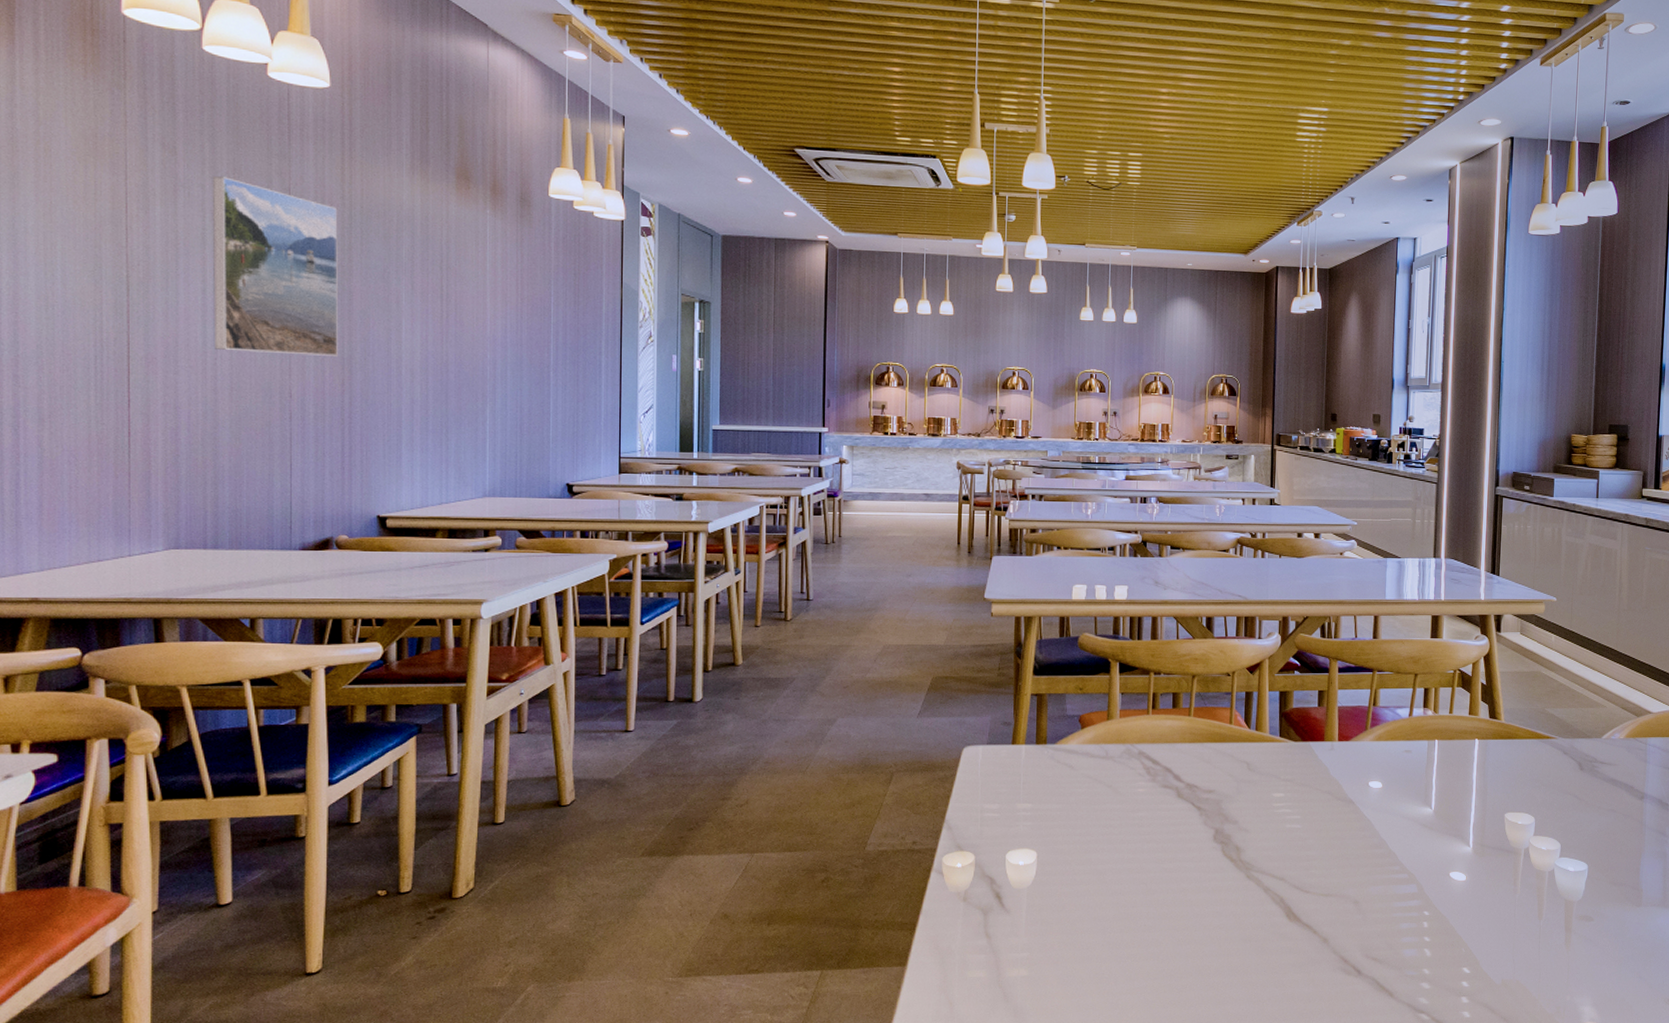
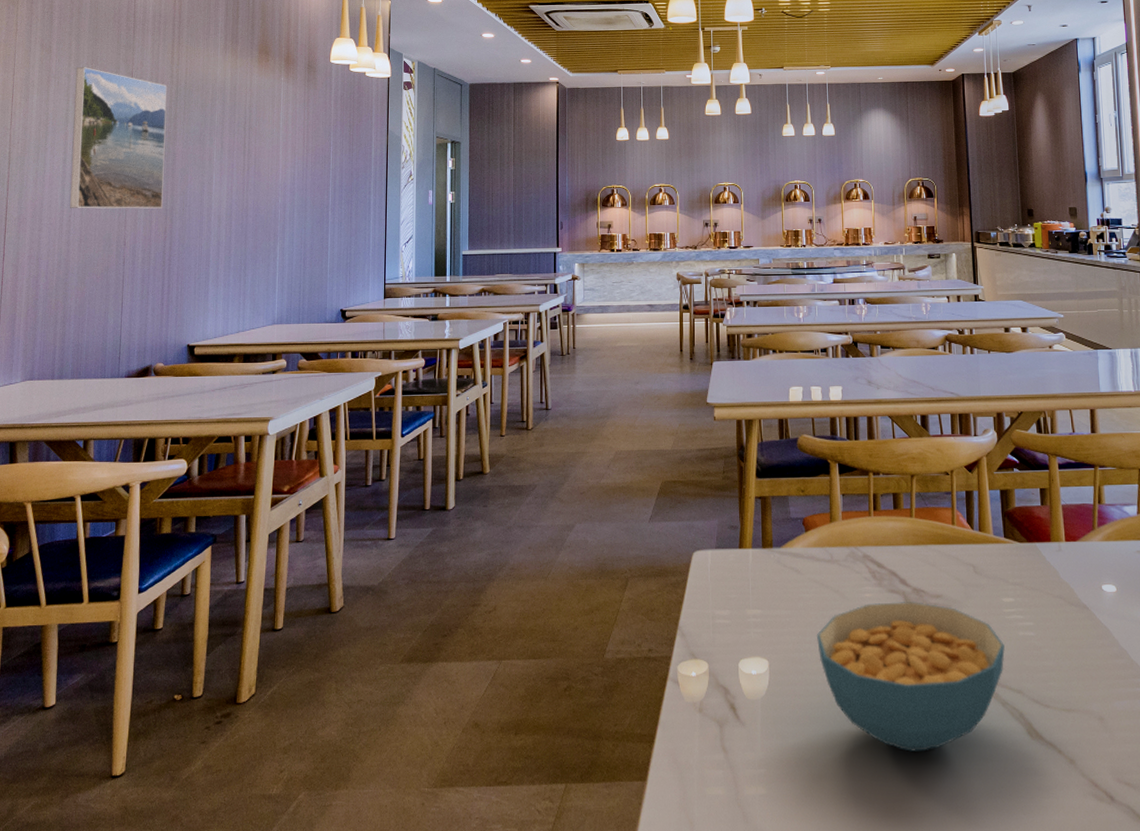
cereal bowl: none [1087,795,1271,934] -> present [817,600,1005,752]

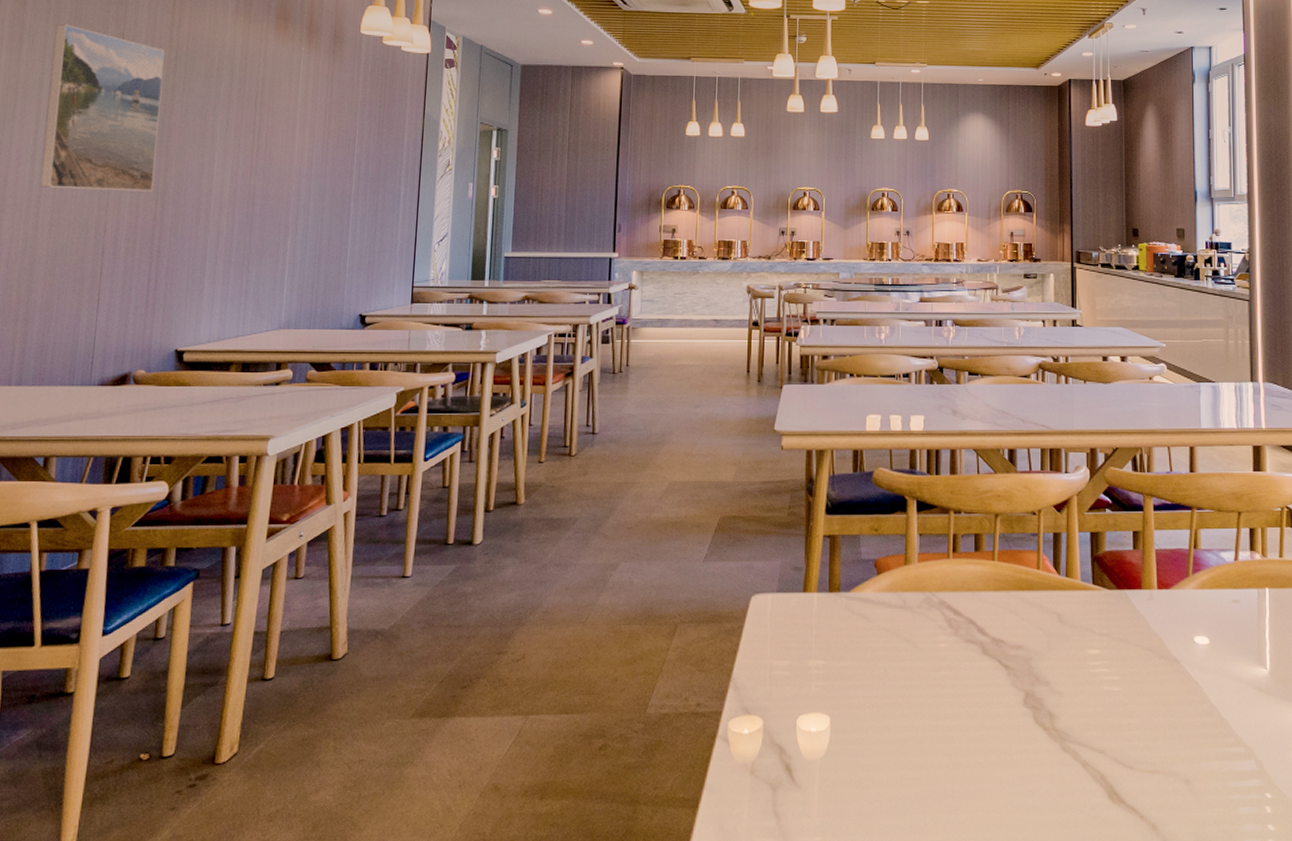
cereal bowl: present [817,600,1005,752] -> none [885,652,1088,817]

